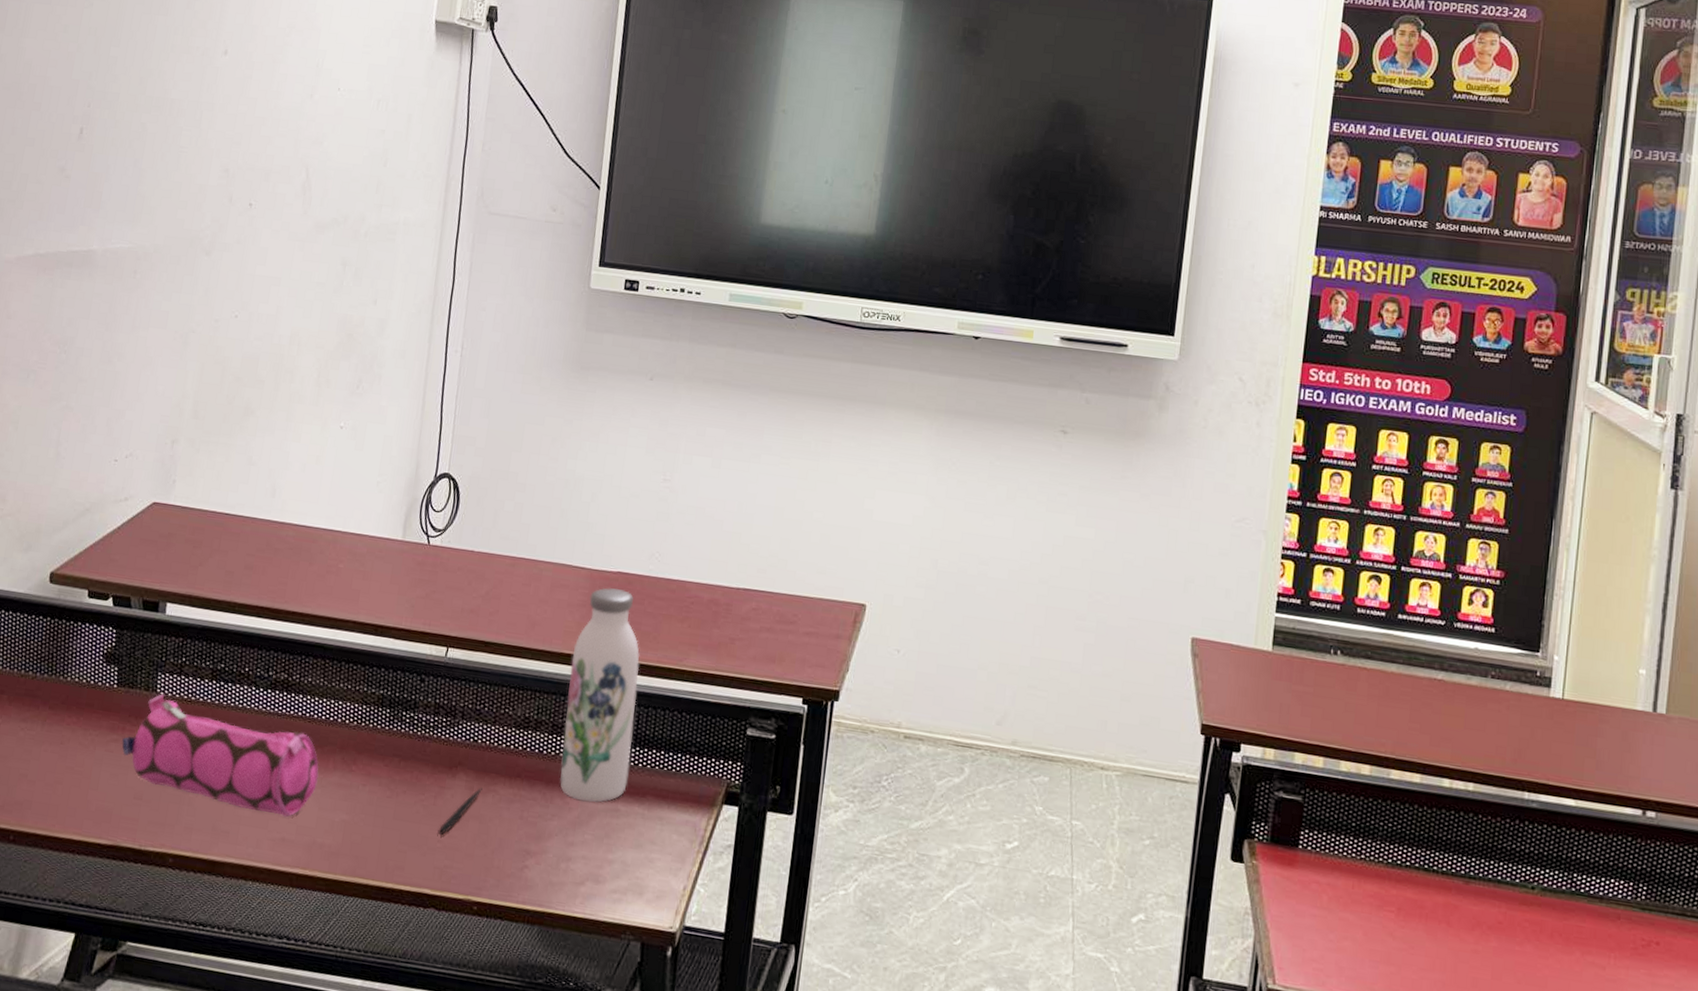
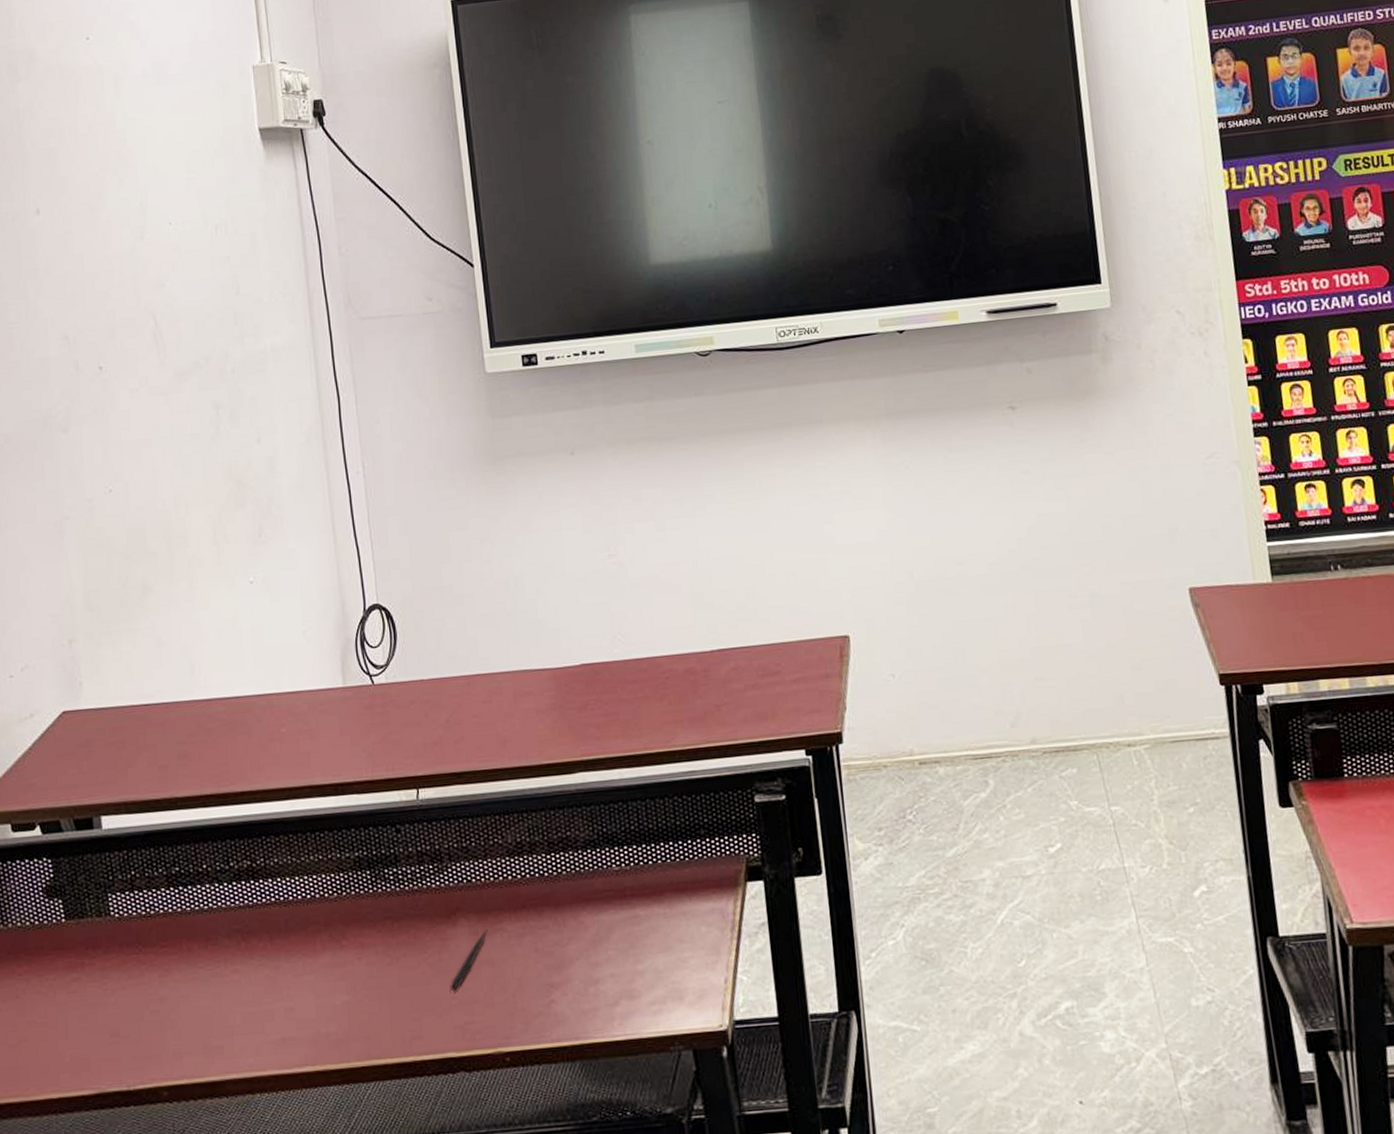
pencil case: present [121,694,319,818] -> none [83,916,308,1018]
water bottle: present [559,588,640,803] -> none [552,682,641,917]

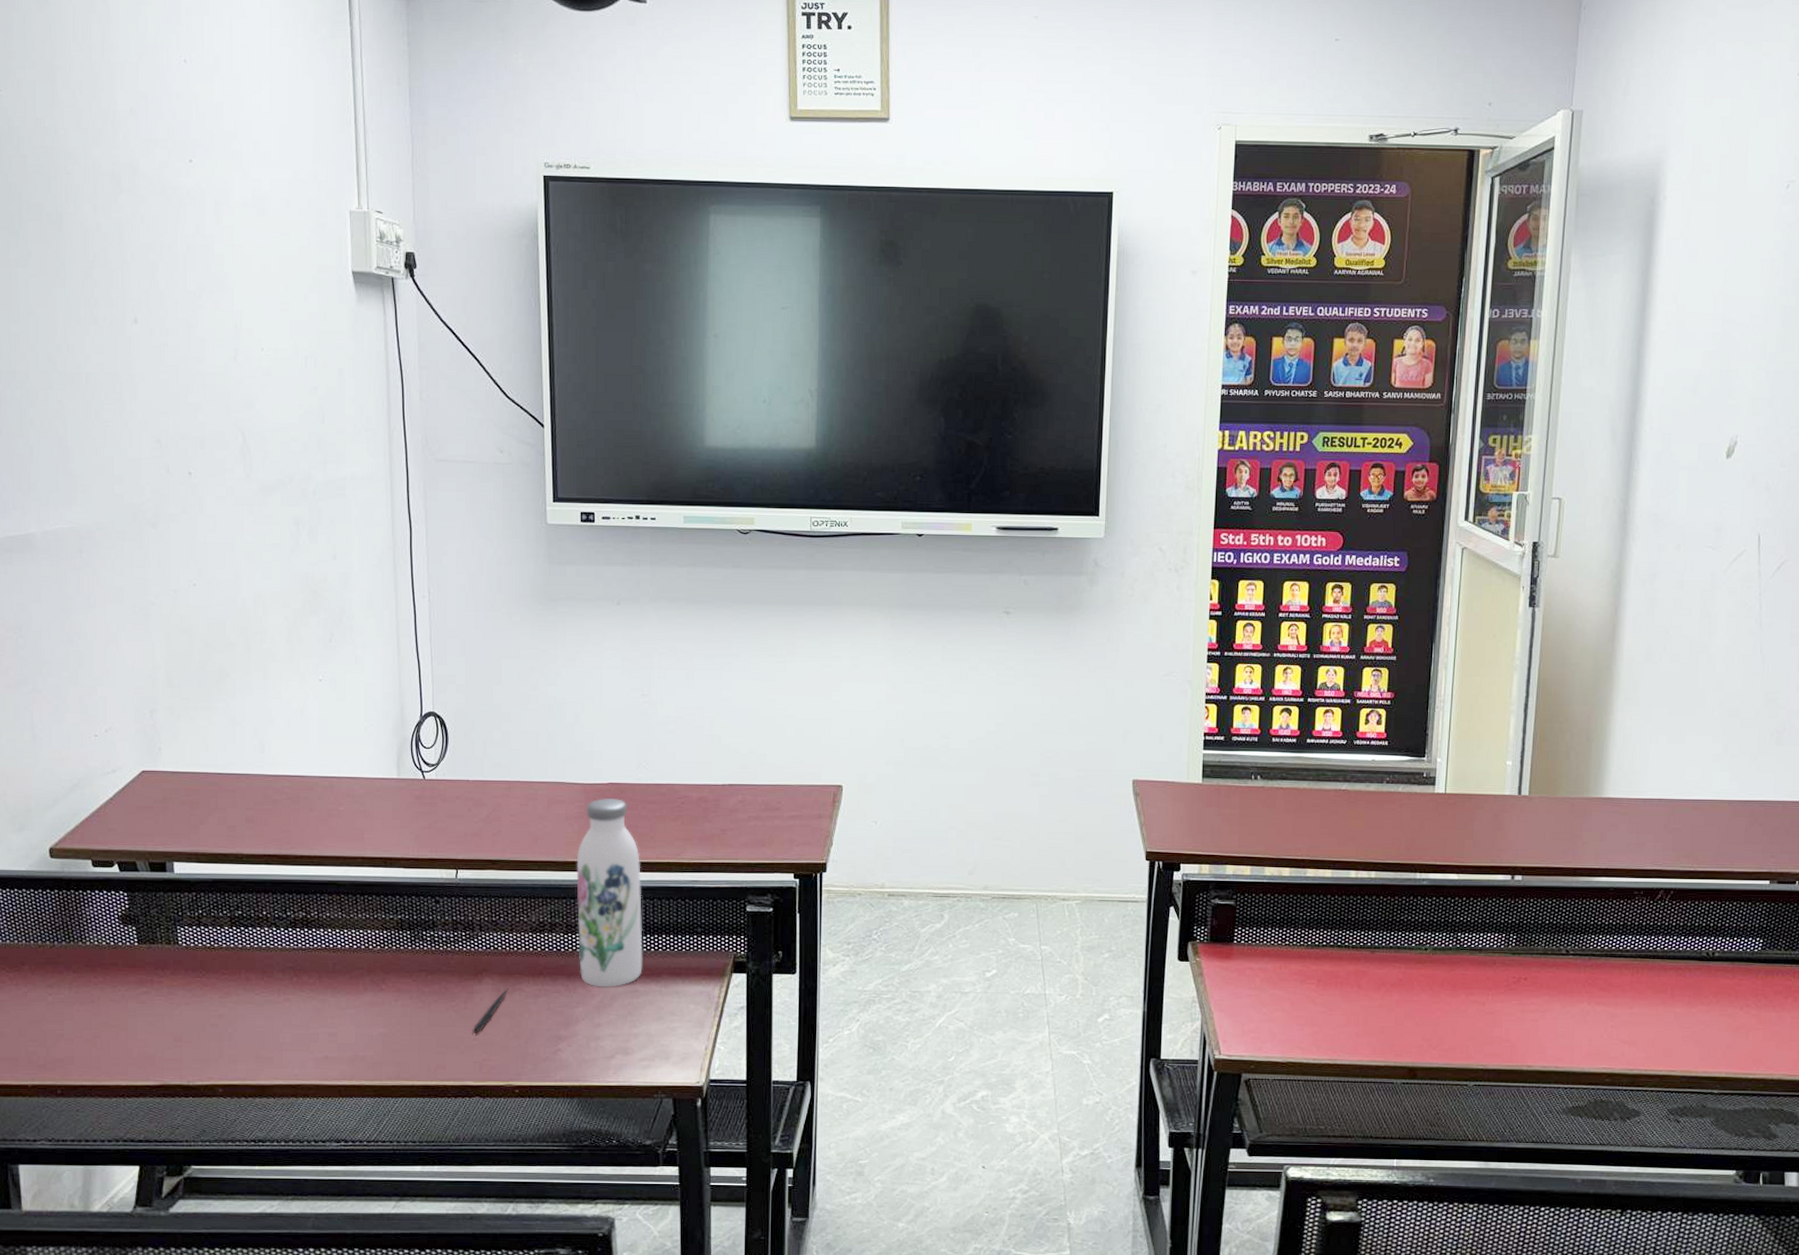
water bottle: none [552,682,641,917] -> present [576,798,643,988]

